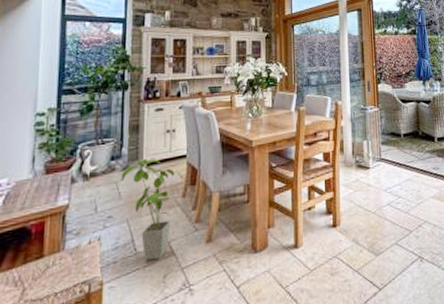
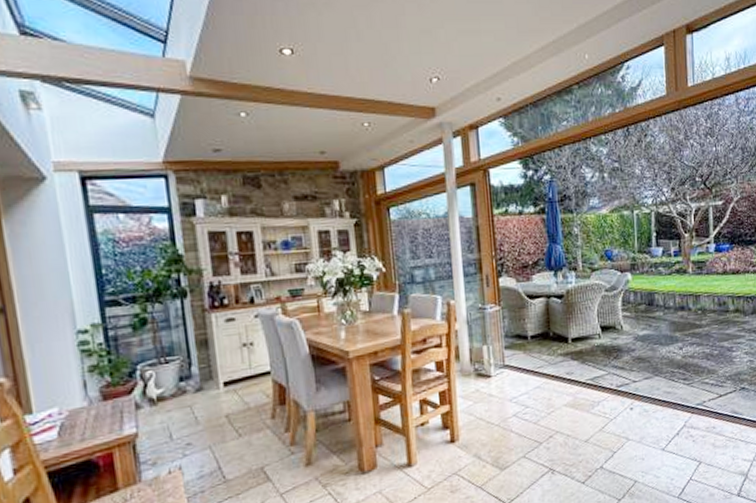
house plant: present [121,158,175,260] -> none [194,377,262,488]

